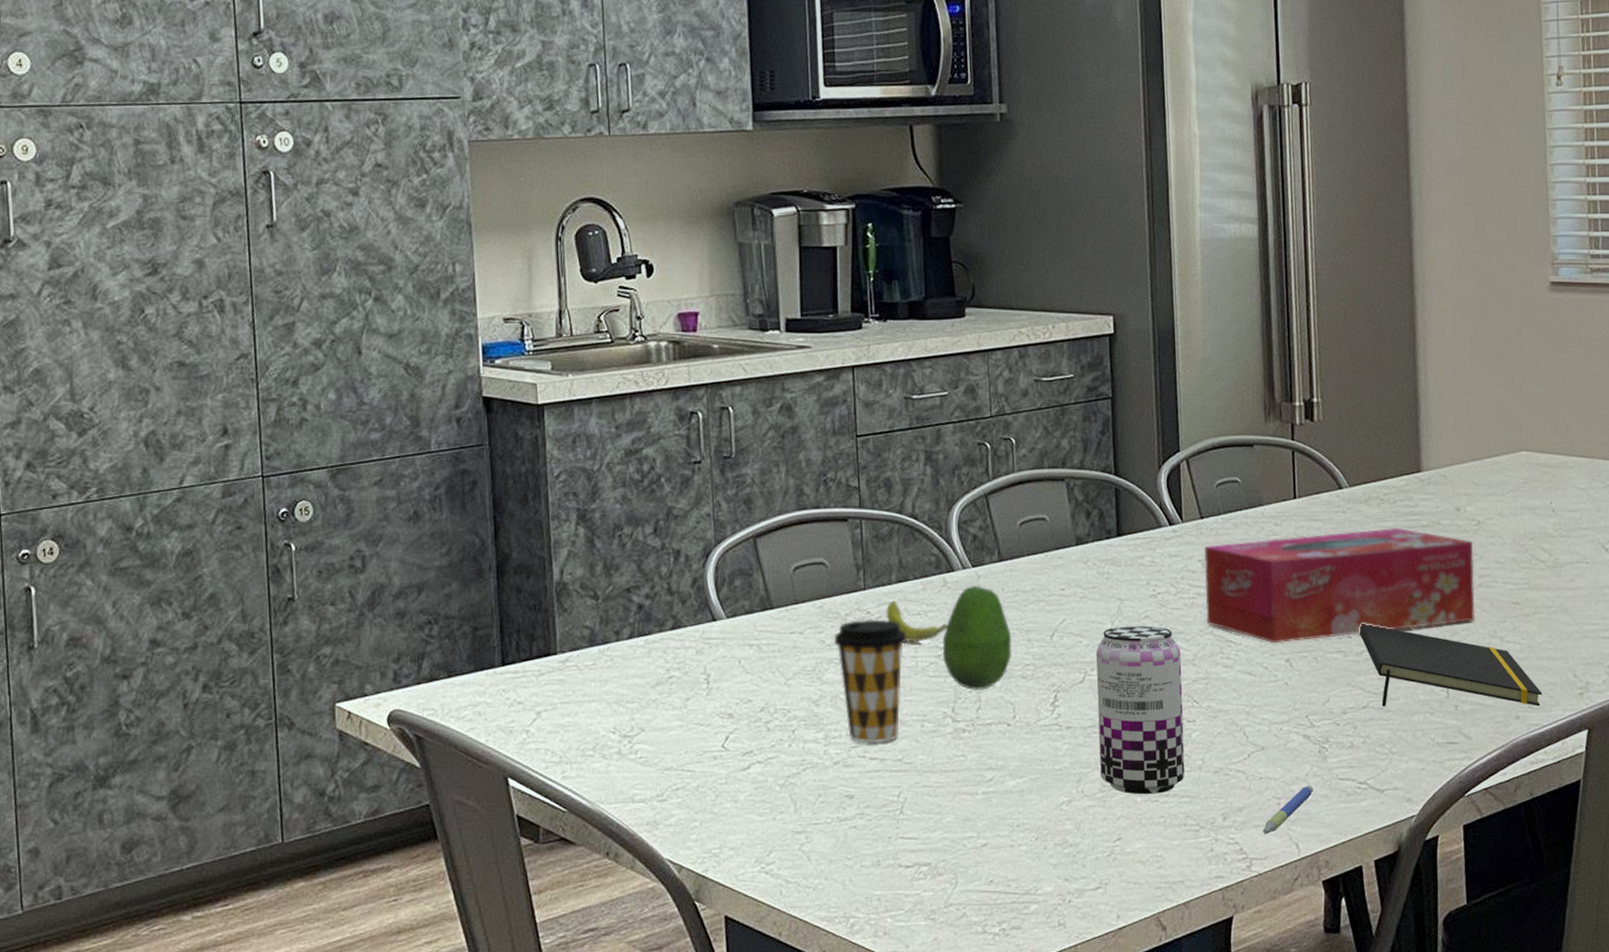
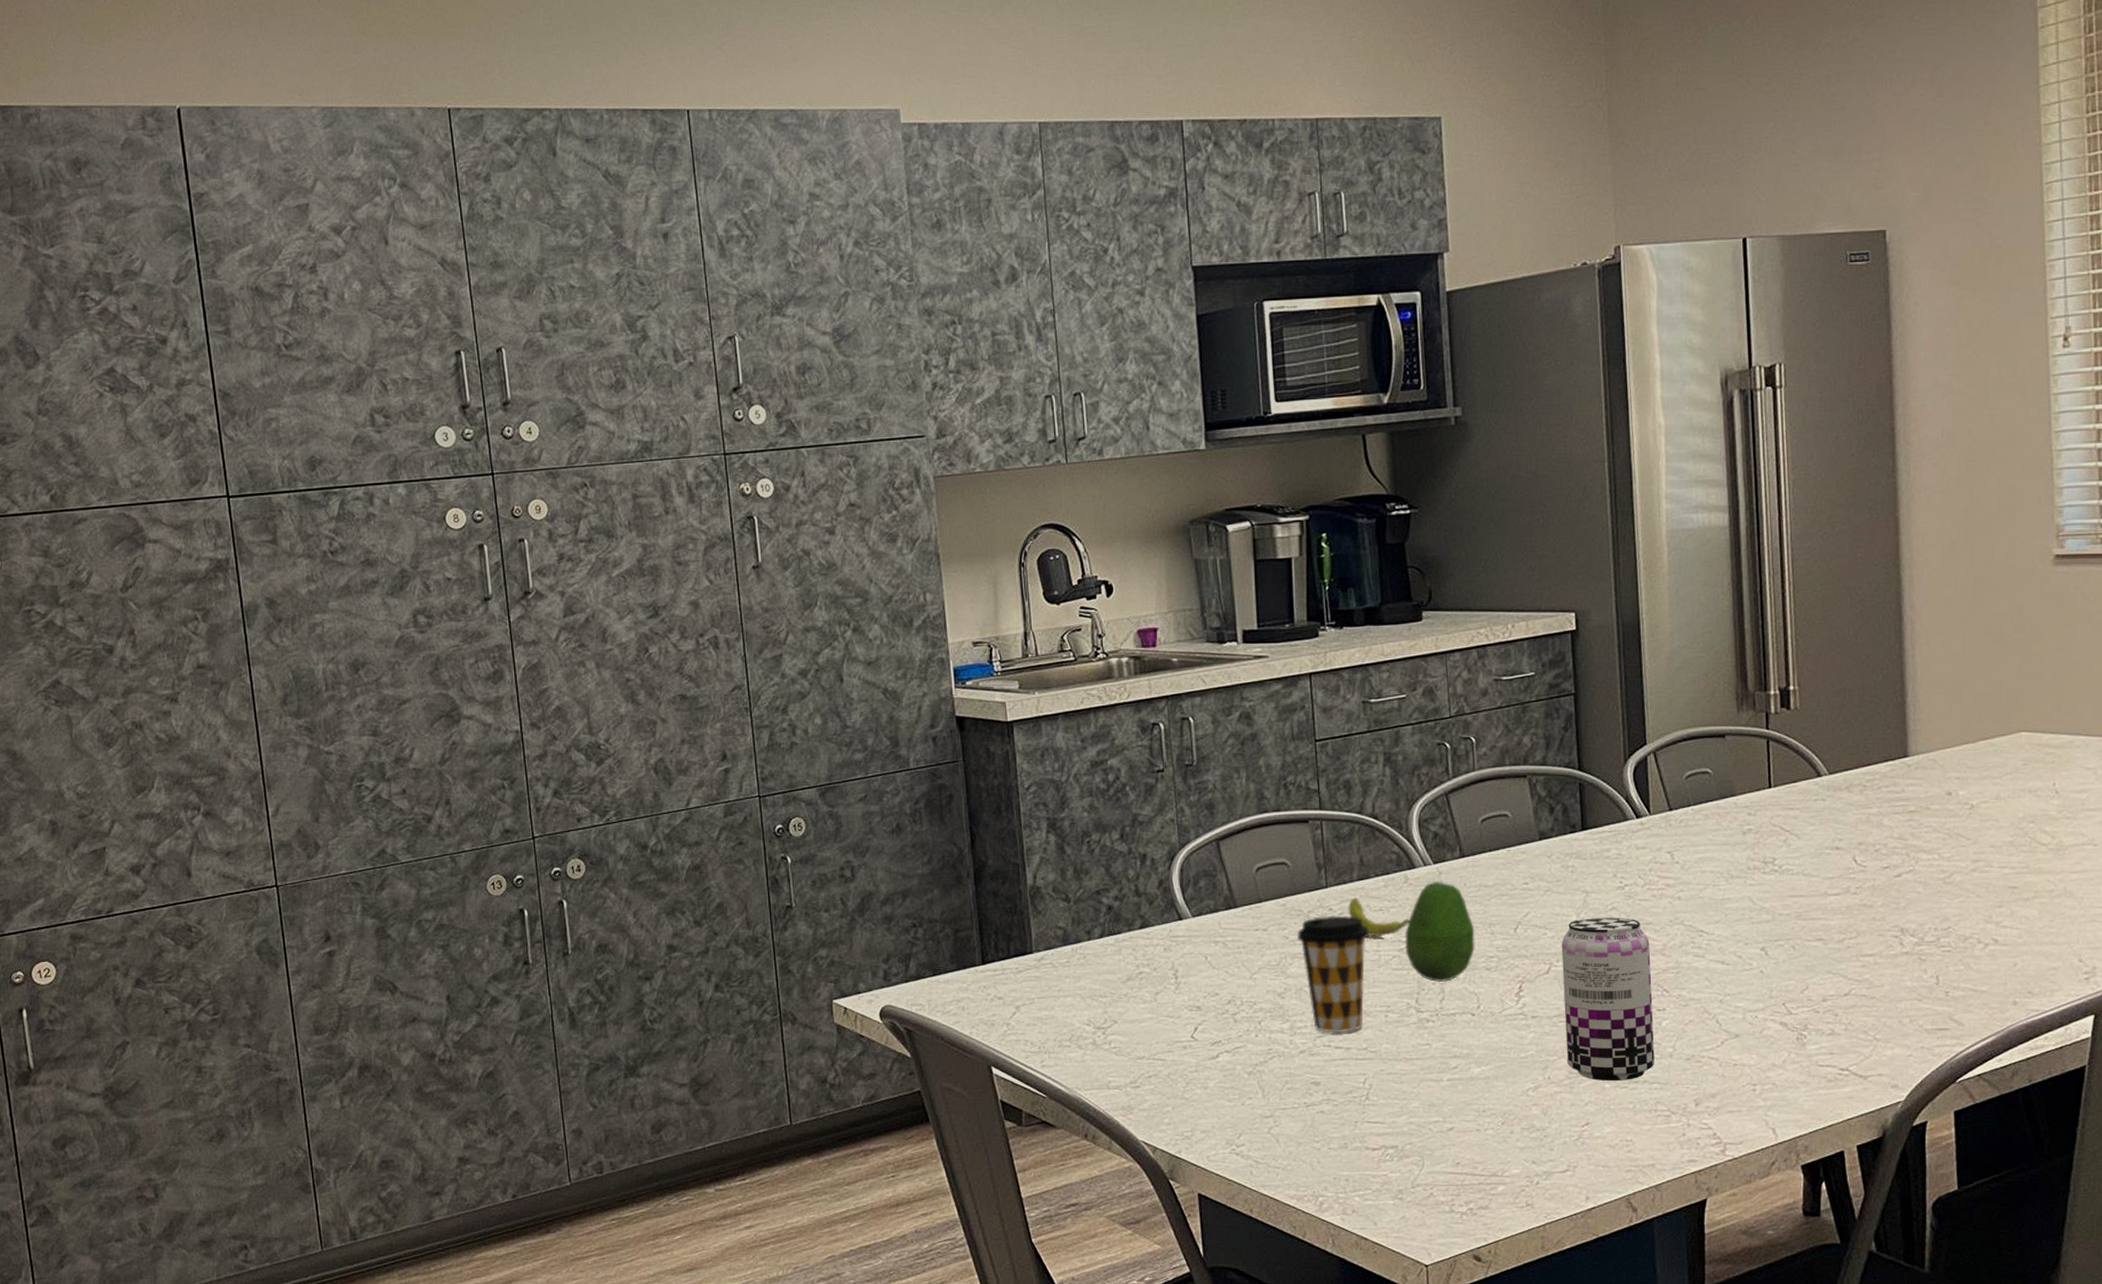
tissue box: present [1204,528,1476,644] -> none [1673,815,1969,933]
pen: present [1263,785,1313,834] -> none [1738,1072,1791,1119]
notepad: present [1359,624,1543,707] -> none [1840,911,2044,994]

